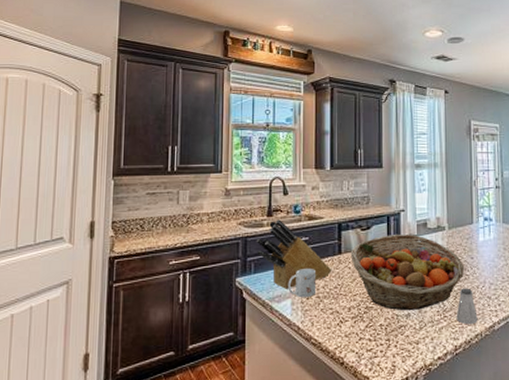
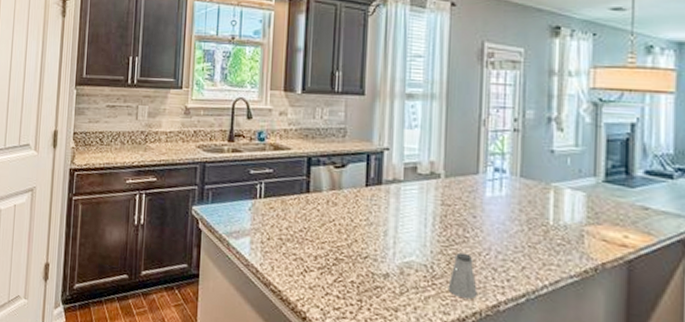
knife block: present [256,219,332,289] -> none [215,146,298,225]
mug: present [288,267,315,298] -> none [247,204,279,238]
fruit basket: present [350,235,465,310] -> none [320,176,464,271]

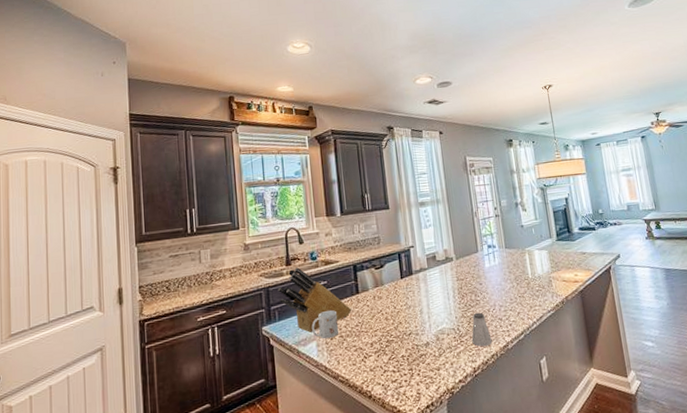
knife block: none [215,146,298,225] -> present [277,267,352,333]
mug: none [247,204,279,238] -> present [311,309,338,339]

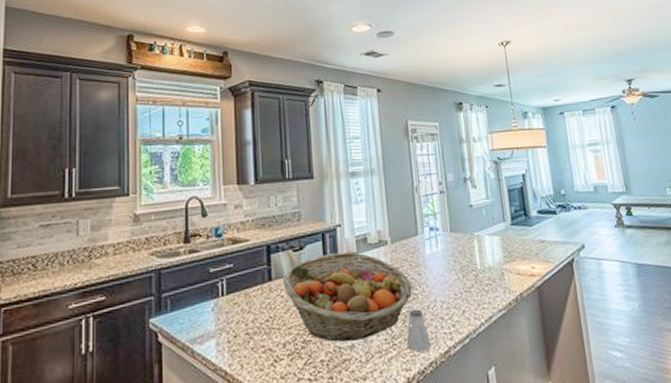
knife block: present [277,267,352,333] -> none [172,245,262,328]
mug: present [311,309,338,339] -> none [211,299,244,337]
fruit basket: none [367,268,475,341] -> present [282,252,413,342]

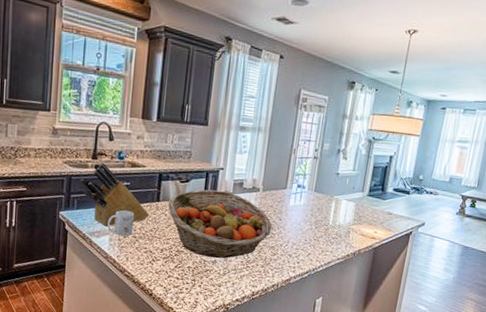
knife block: none [172,245,262,328] -> present [80,163,150,227]
mug: none [211,299,244,337] -> present [107,210,134,236]
saltshaker: present [406,309,431,352] -> none [257,244,277,276]

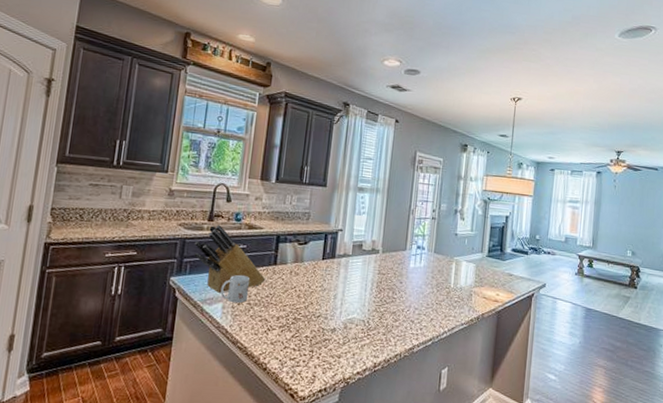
fruit basket: present [168,189,273,259] -> none [285,252,393,326]

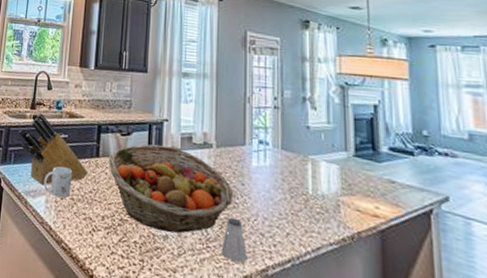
fruit basket: none [285,252,393,326] -> present [108,144,234,234]
saltshaker: none [378,309,399,345] -> present [221,217,247,263]

